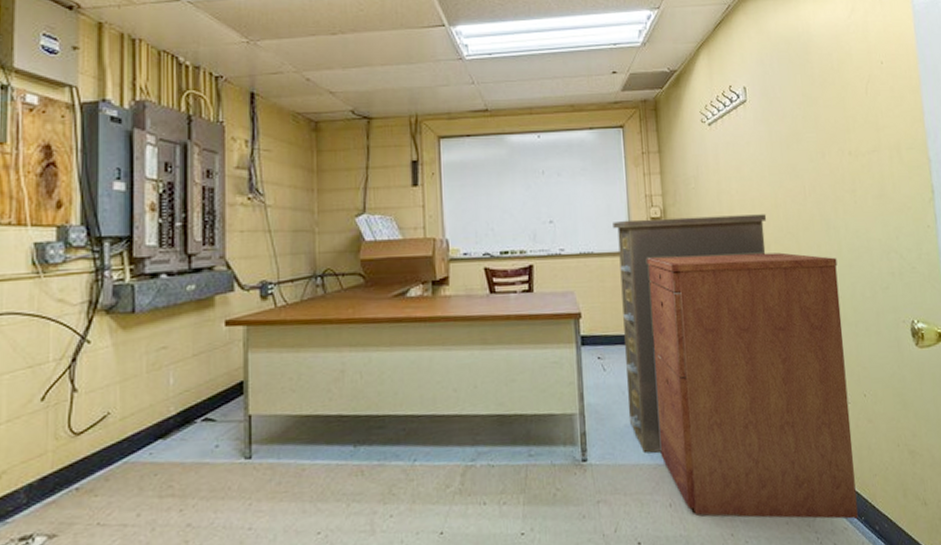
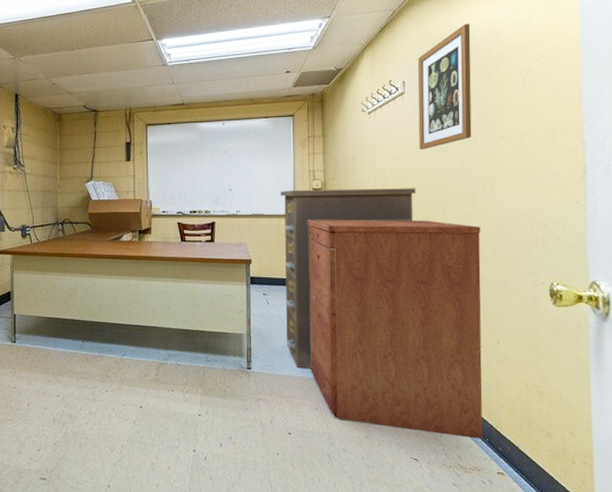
wall art: none [758,24,820,168] -> present [417,24,472,150]

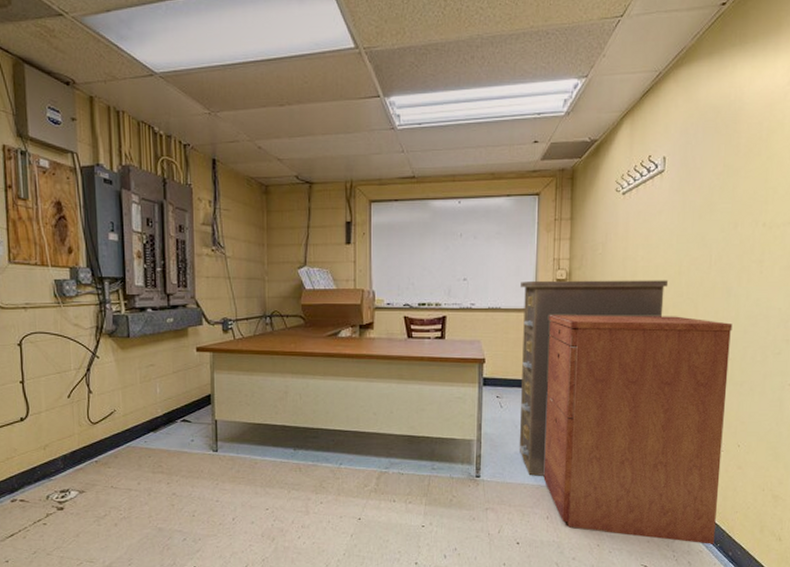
wall art: present [417,24,472,150] -> none [675,91,743,237]

